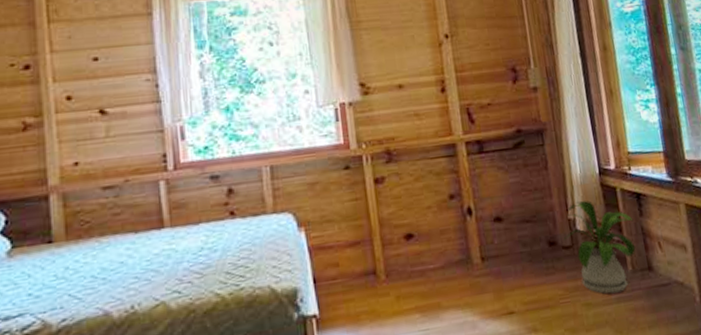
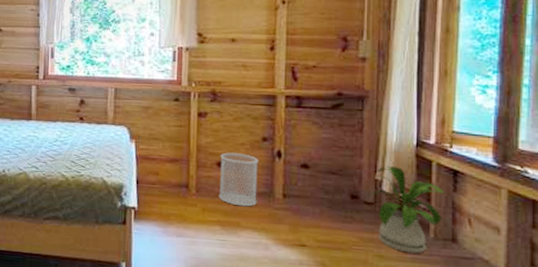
wastebasket: none [406,218,455,284] -> present [219,152,259,207]

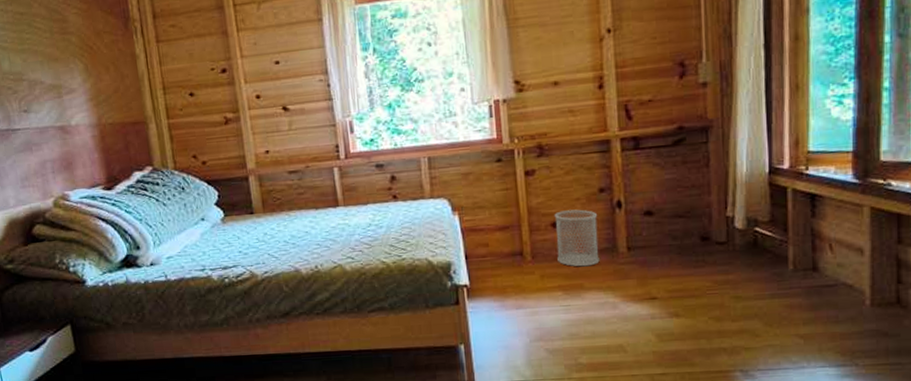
house plant: present [367,165,445,254] -> none [718,199,803,290]

